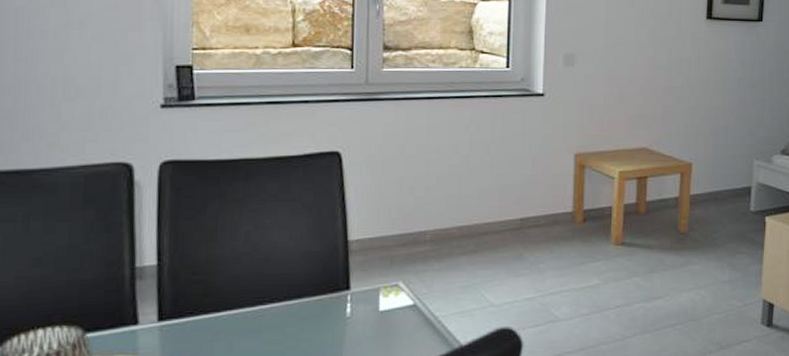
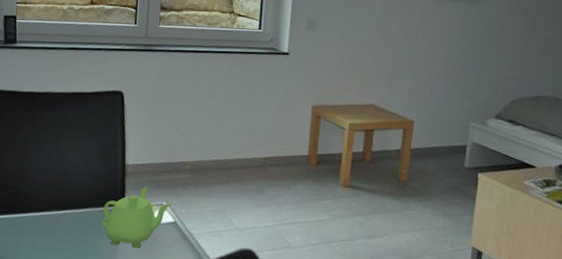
teapot: none [321,266,410,341] -> present [101,187,172,248]

